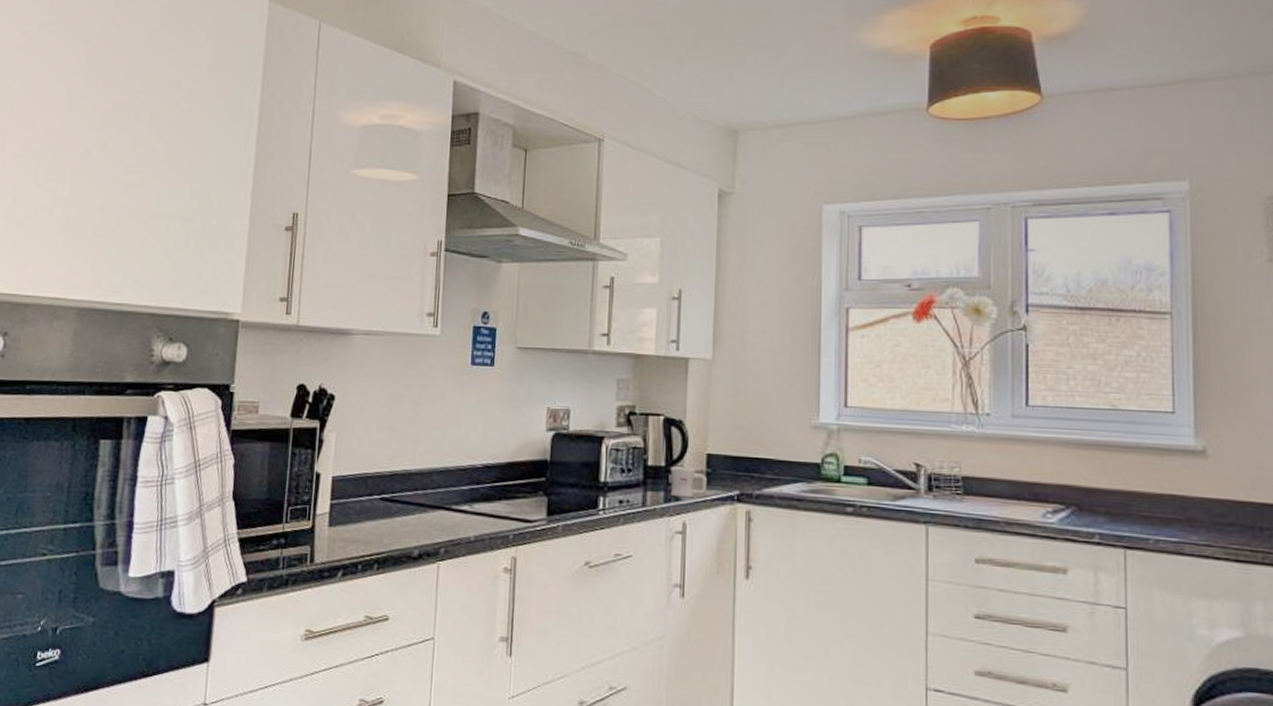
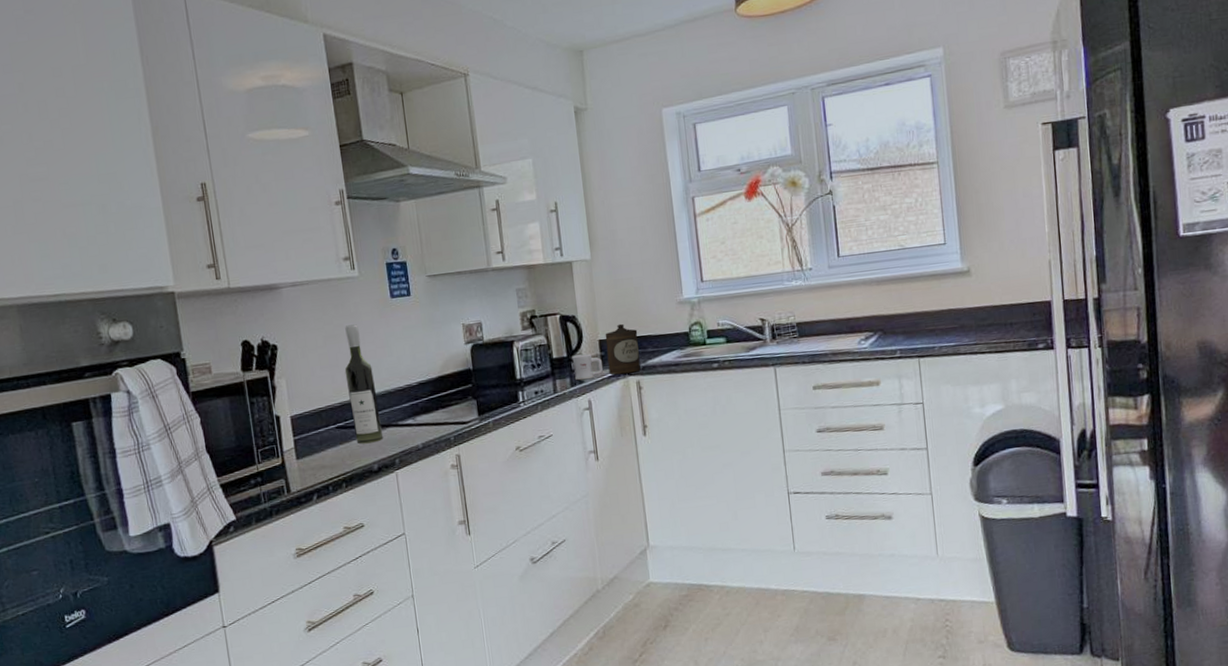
bottle: none [400,387,435,525] -> present [344,324,384,444]
canister: none [714,439,757,500] -> present [605,323,641,375]

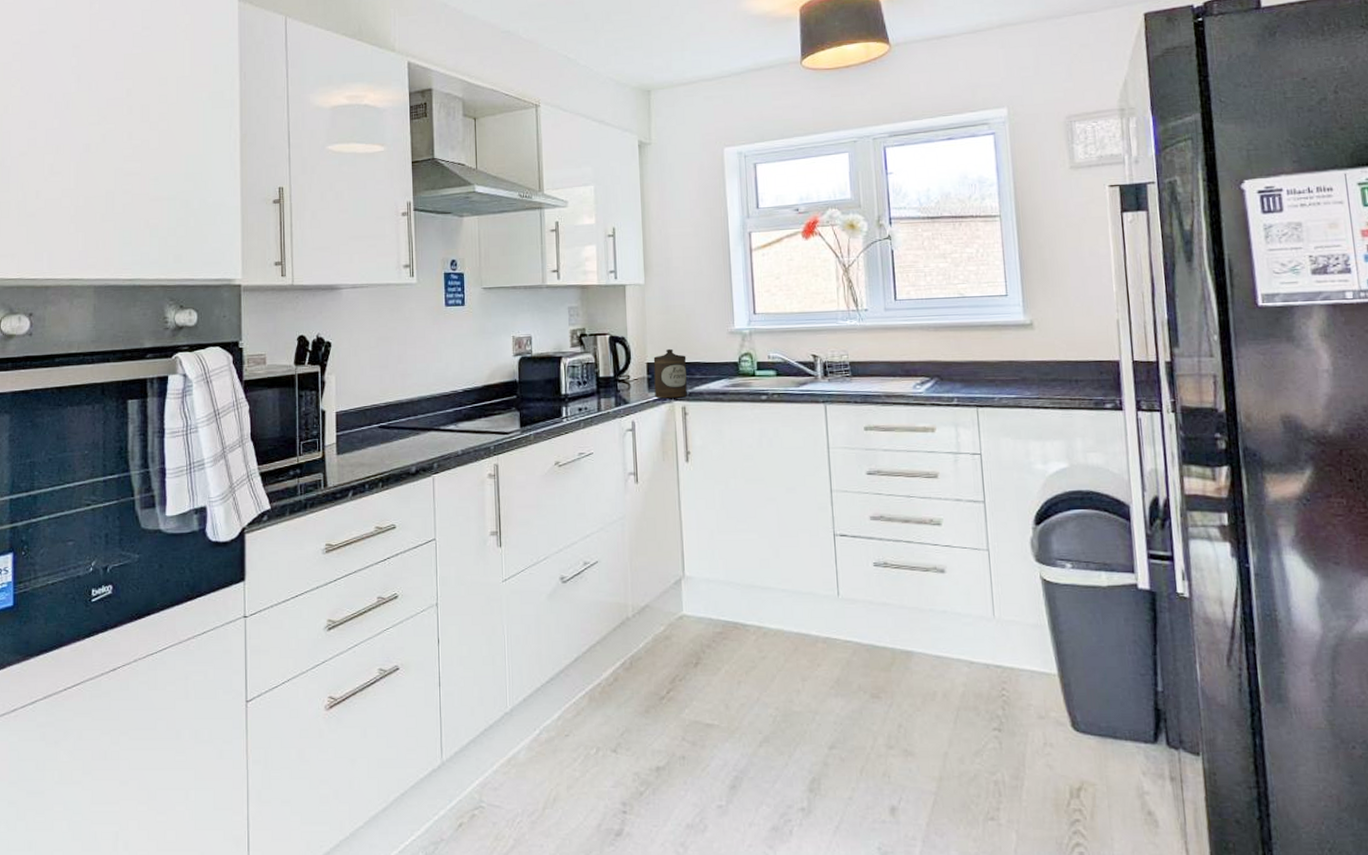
bottle: present [344,324,384,444] -> none [393,329,424,445]
mug: present [572,353,603,381] -> none [618,375,649,401]

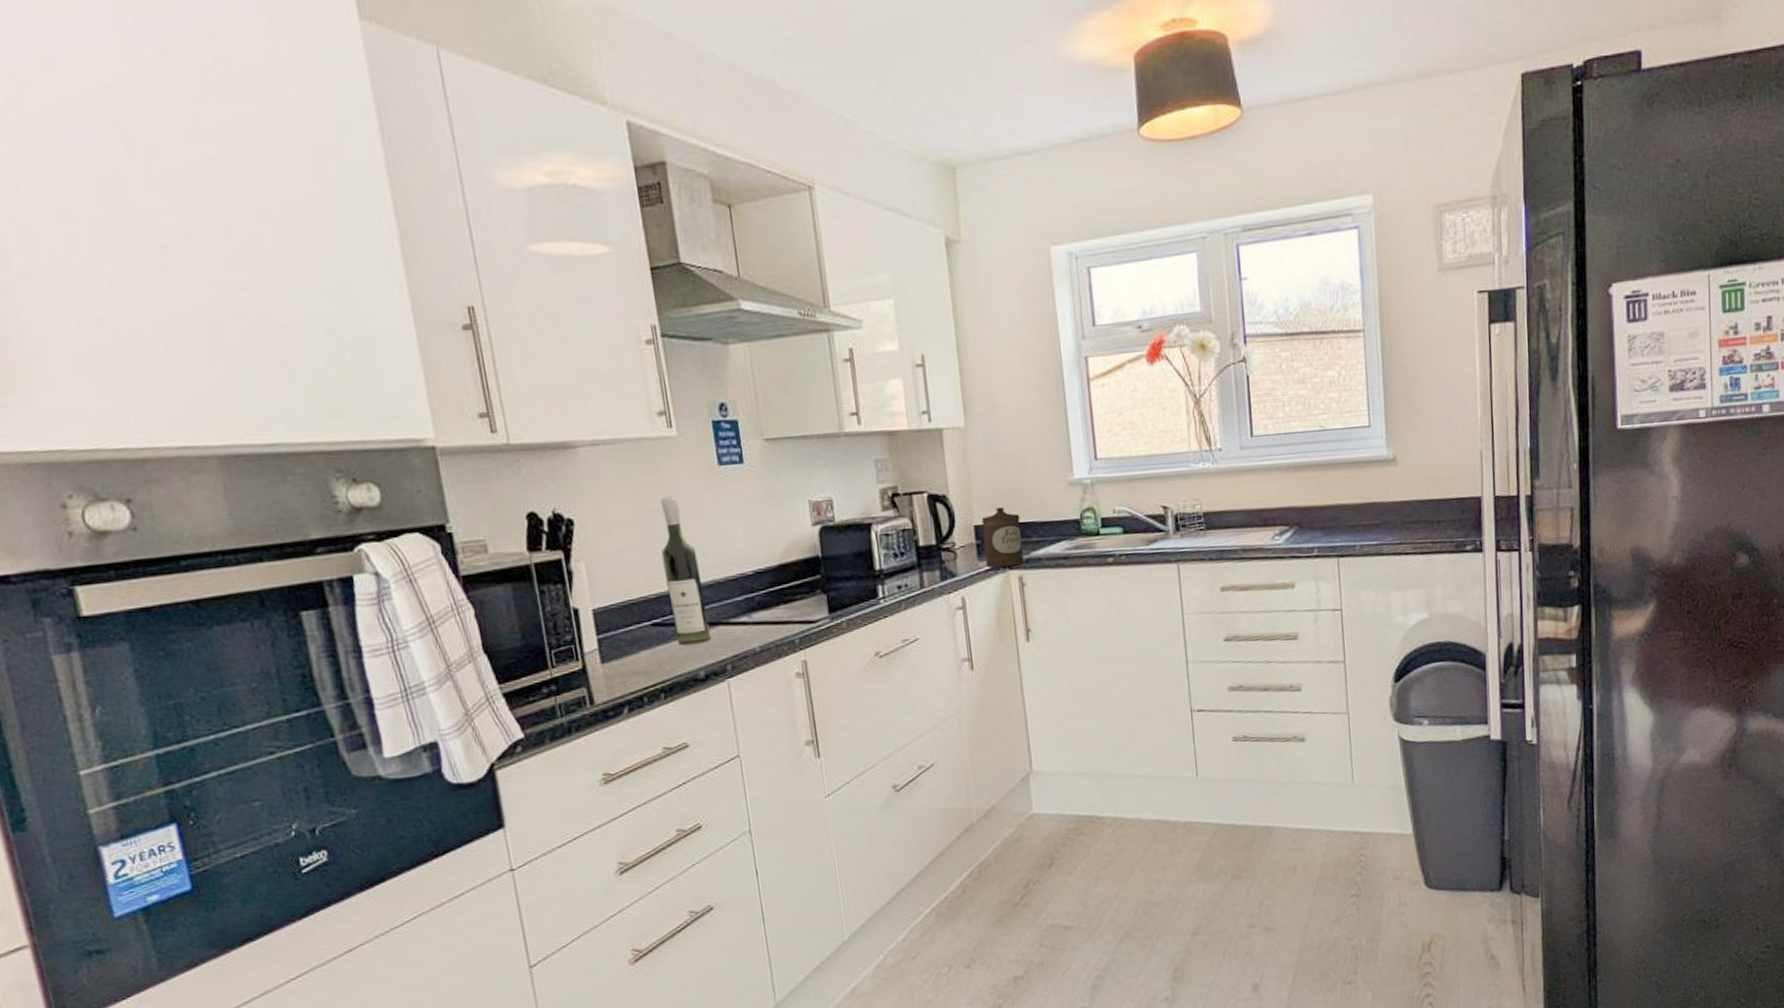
bottle: none [393,329,424,445] -> present [661,496,712,646]

